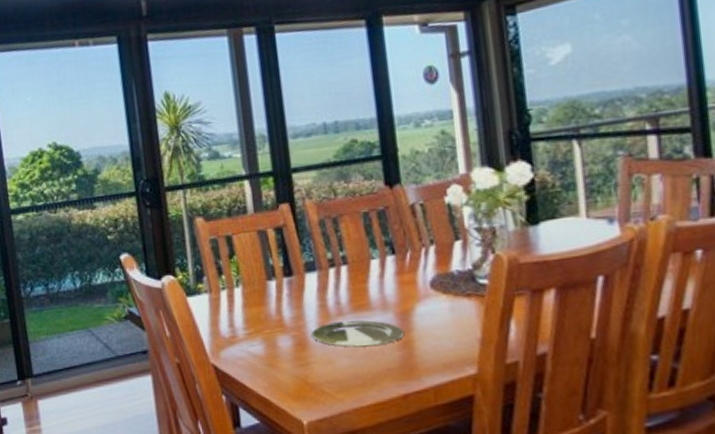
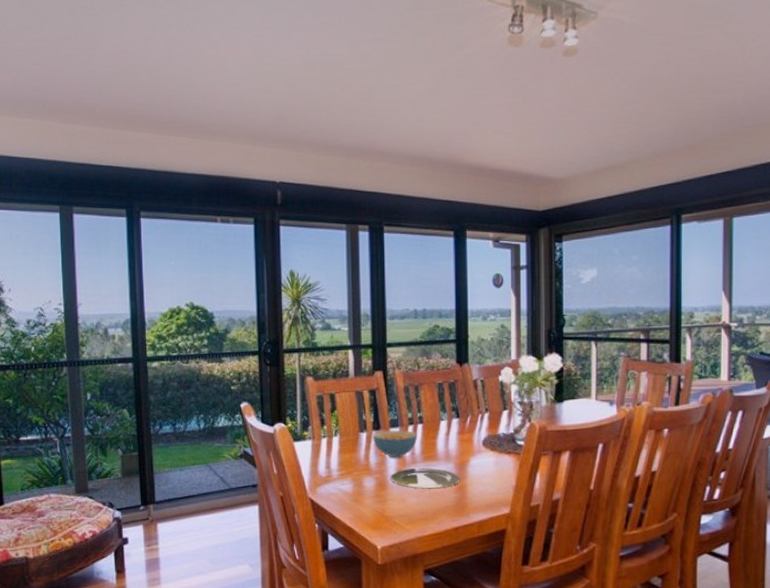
cereal bowl: none [284,275,342,311] -> present [373,430,417,458]

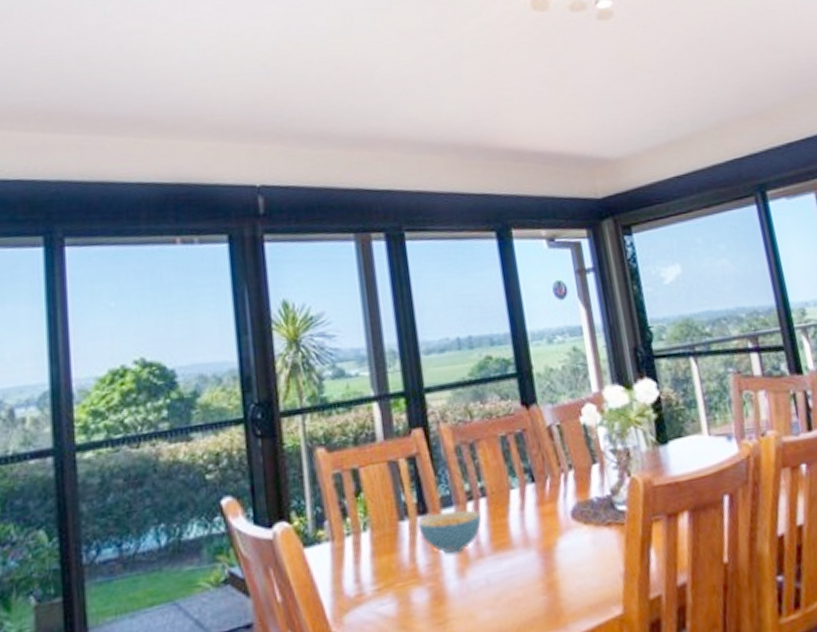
plate: present [391,468,460,489] -> none [450,561,549,596]

